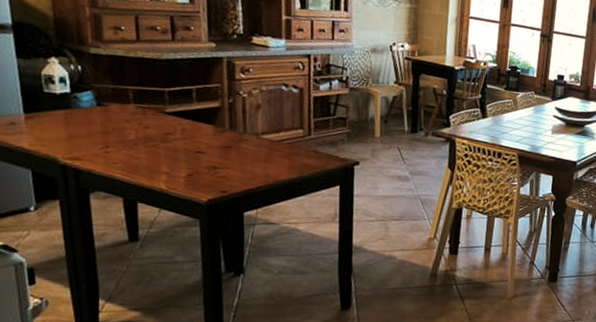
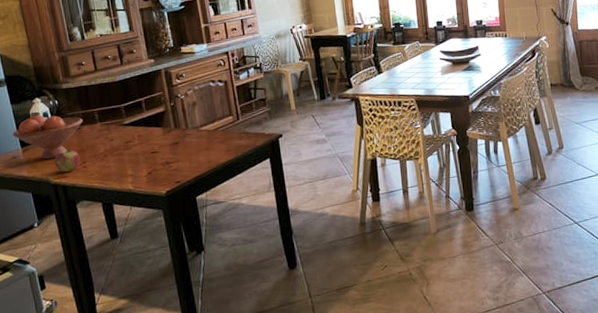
fruit bowl: none [14,77,113,135] -> present [12,115,84,160]
apple: none [67,126,102,155] -> present [54,148,80,173]

